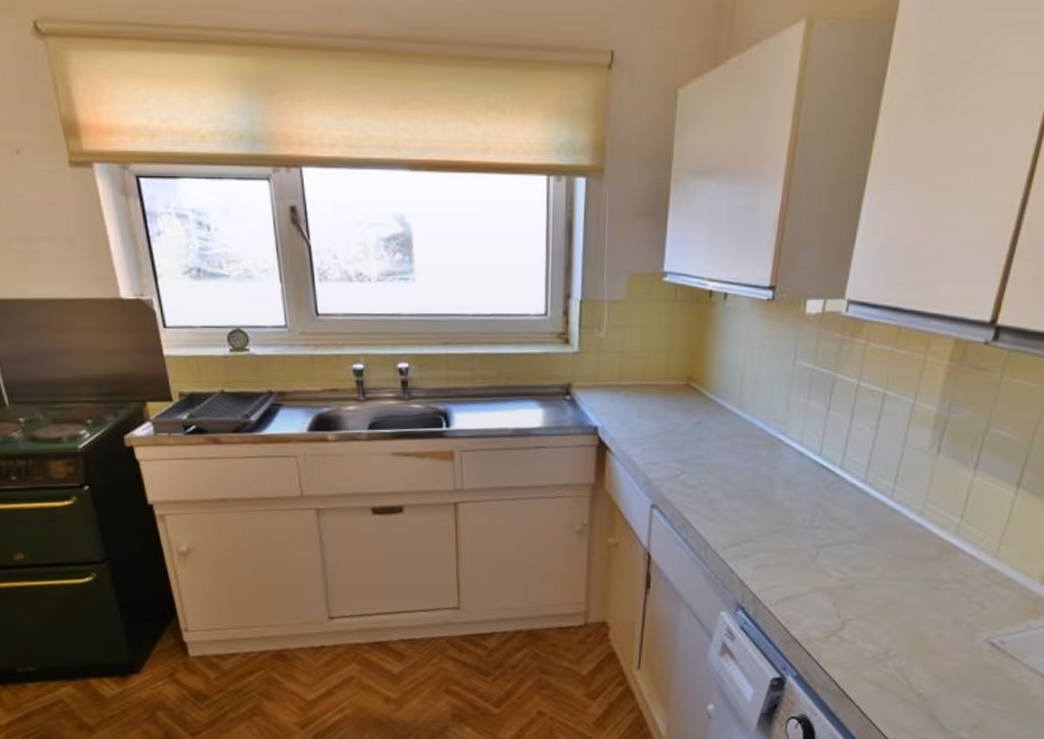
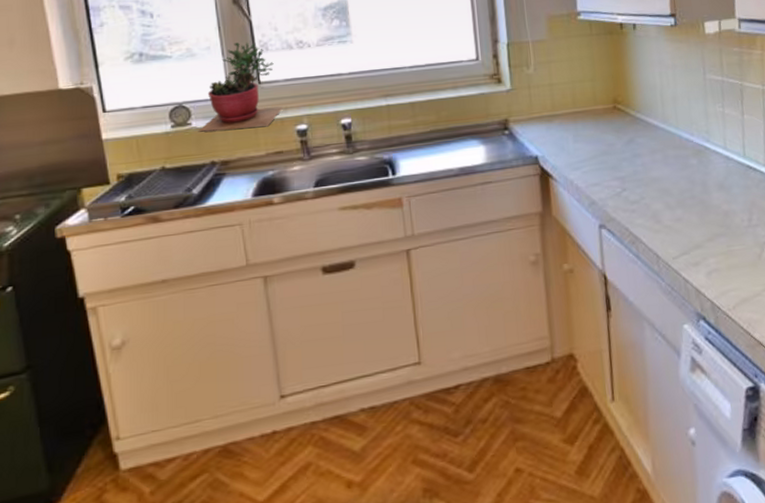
succulent plant: none [257,268,341,362] -> present [199,42,284,132]

